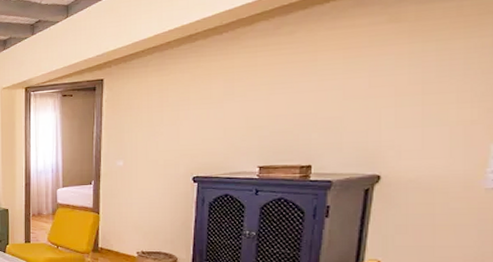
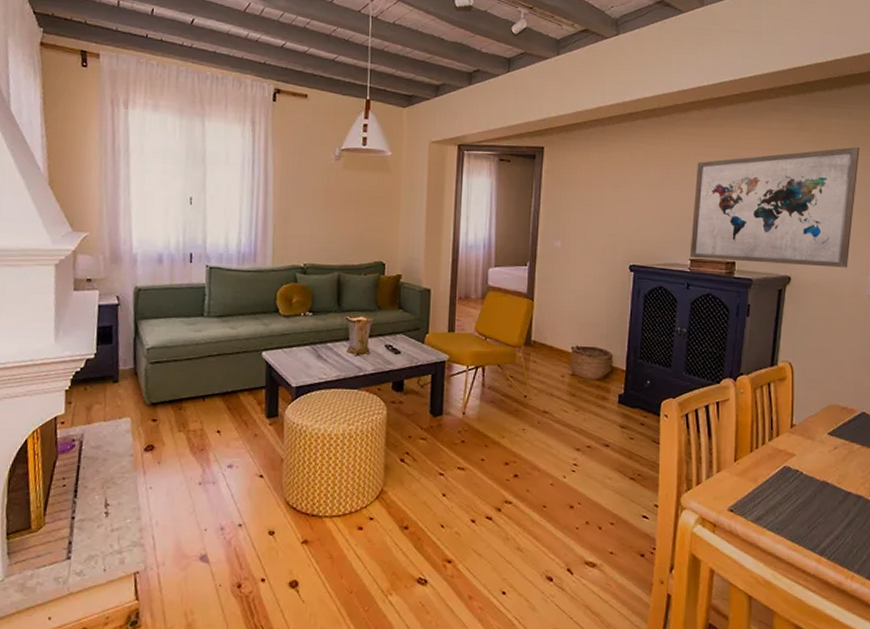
wall art: none [258,28,476,166] -> present [690,146,860,268]

